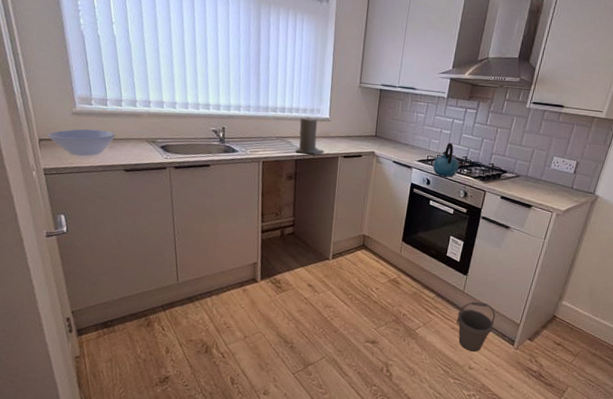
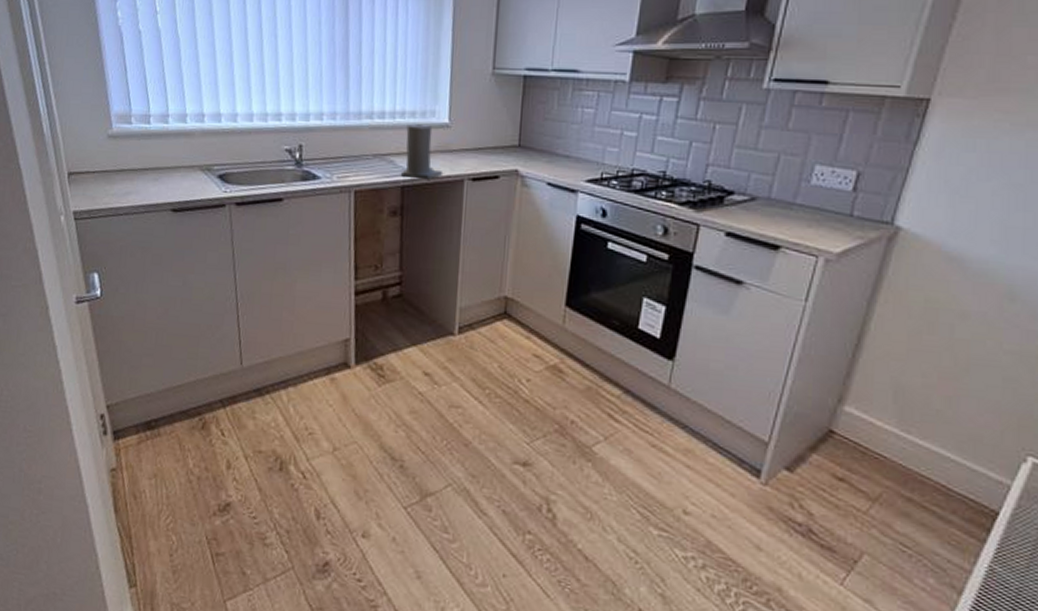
bowl: present [46,129,116,156] -> none [77,156,161,193]
kettle: present [433,142,459,177] -> none [610,150,654,205]
bucket: present [457,301,495,352] -> none [659,403,725,486]

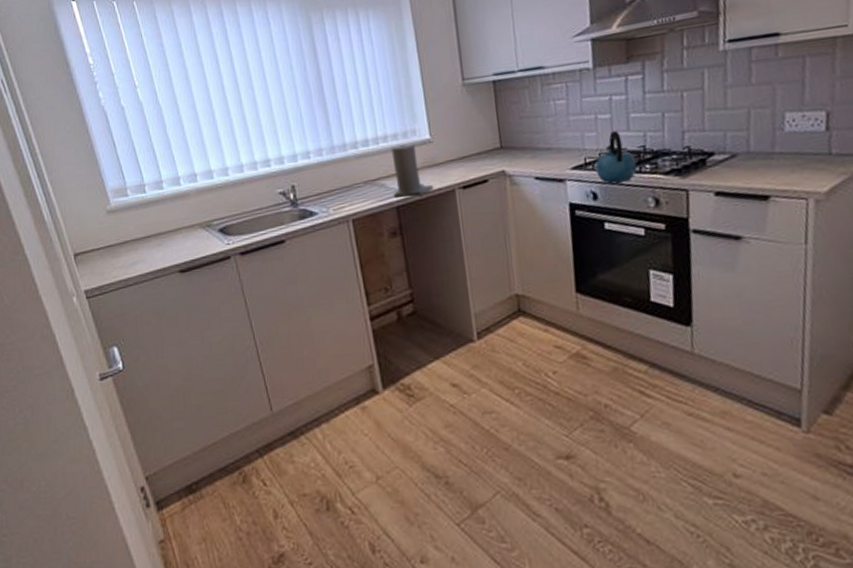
kettle: none [610,150,654,205] -> present [595,130,637,184]

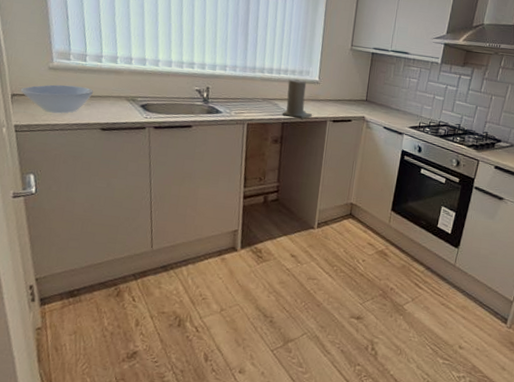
bowl: none [82,224,162,266] -> present [20,84,94,113]
kettle: present [595,130,637,184] -> none [425,109,452,145]

